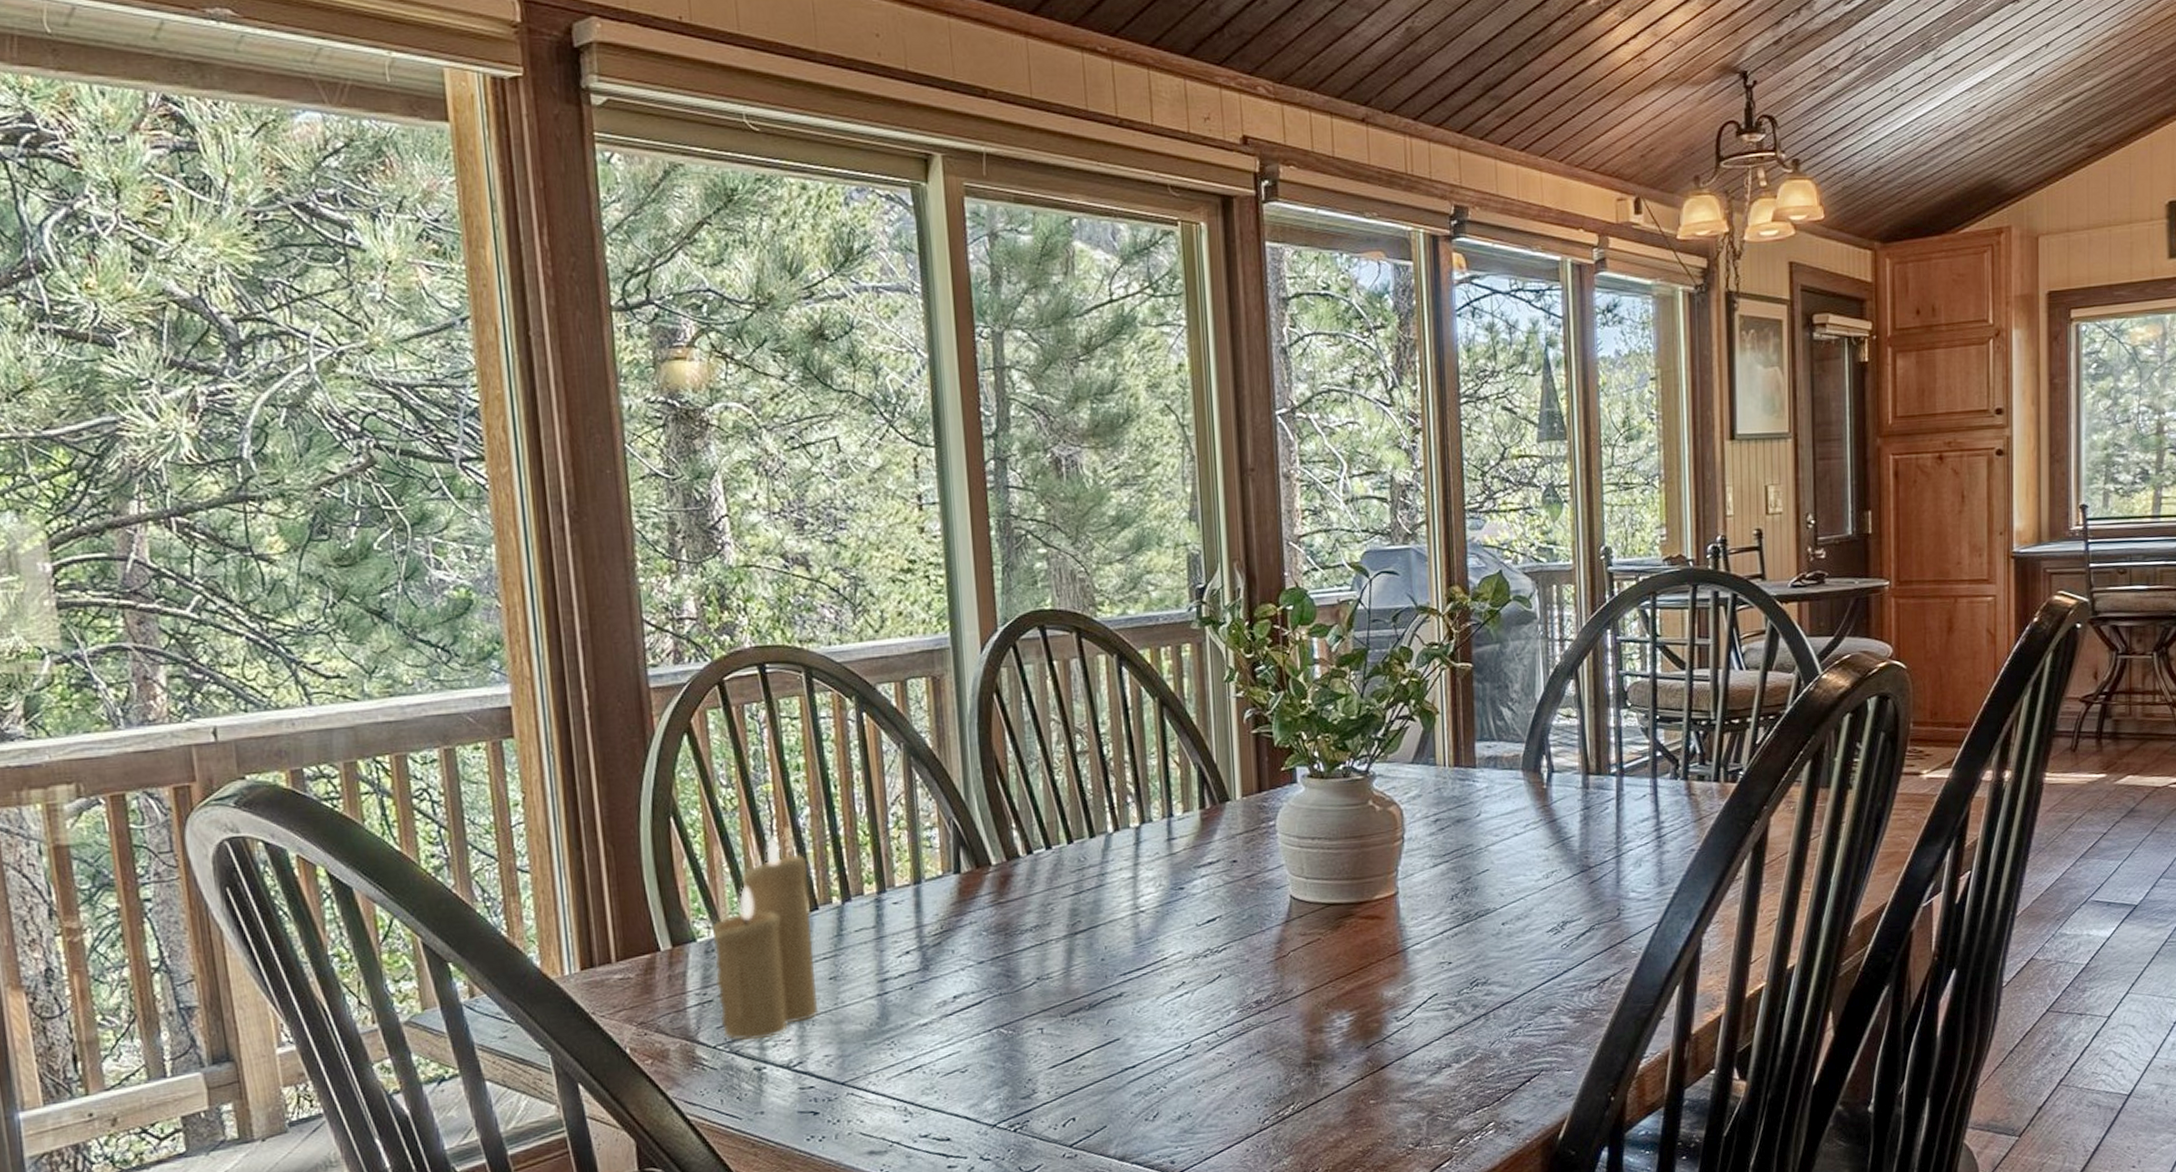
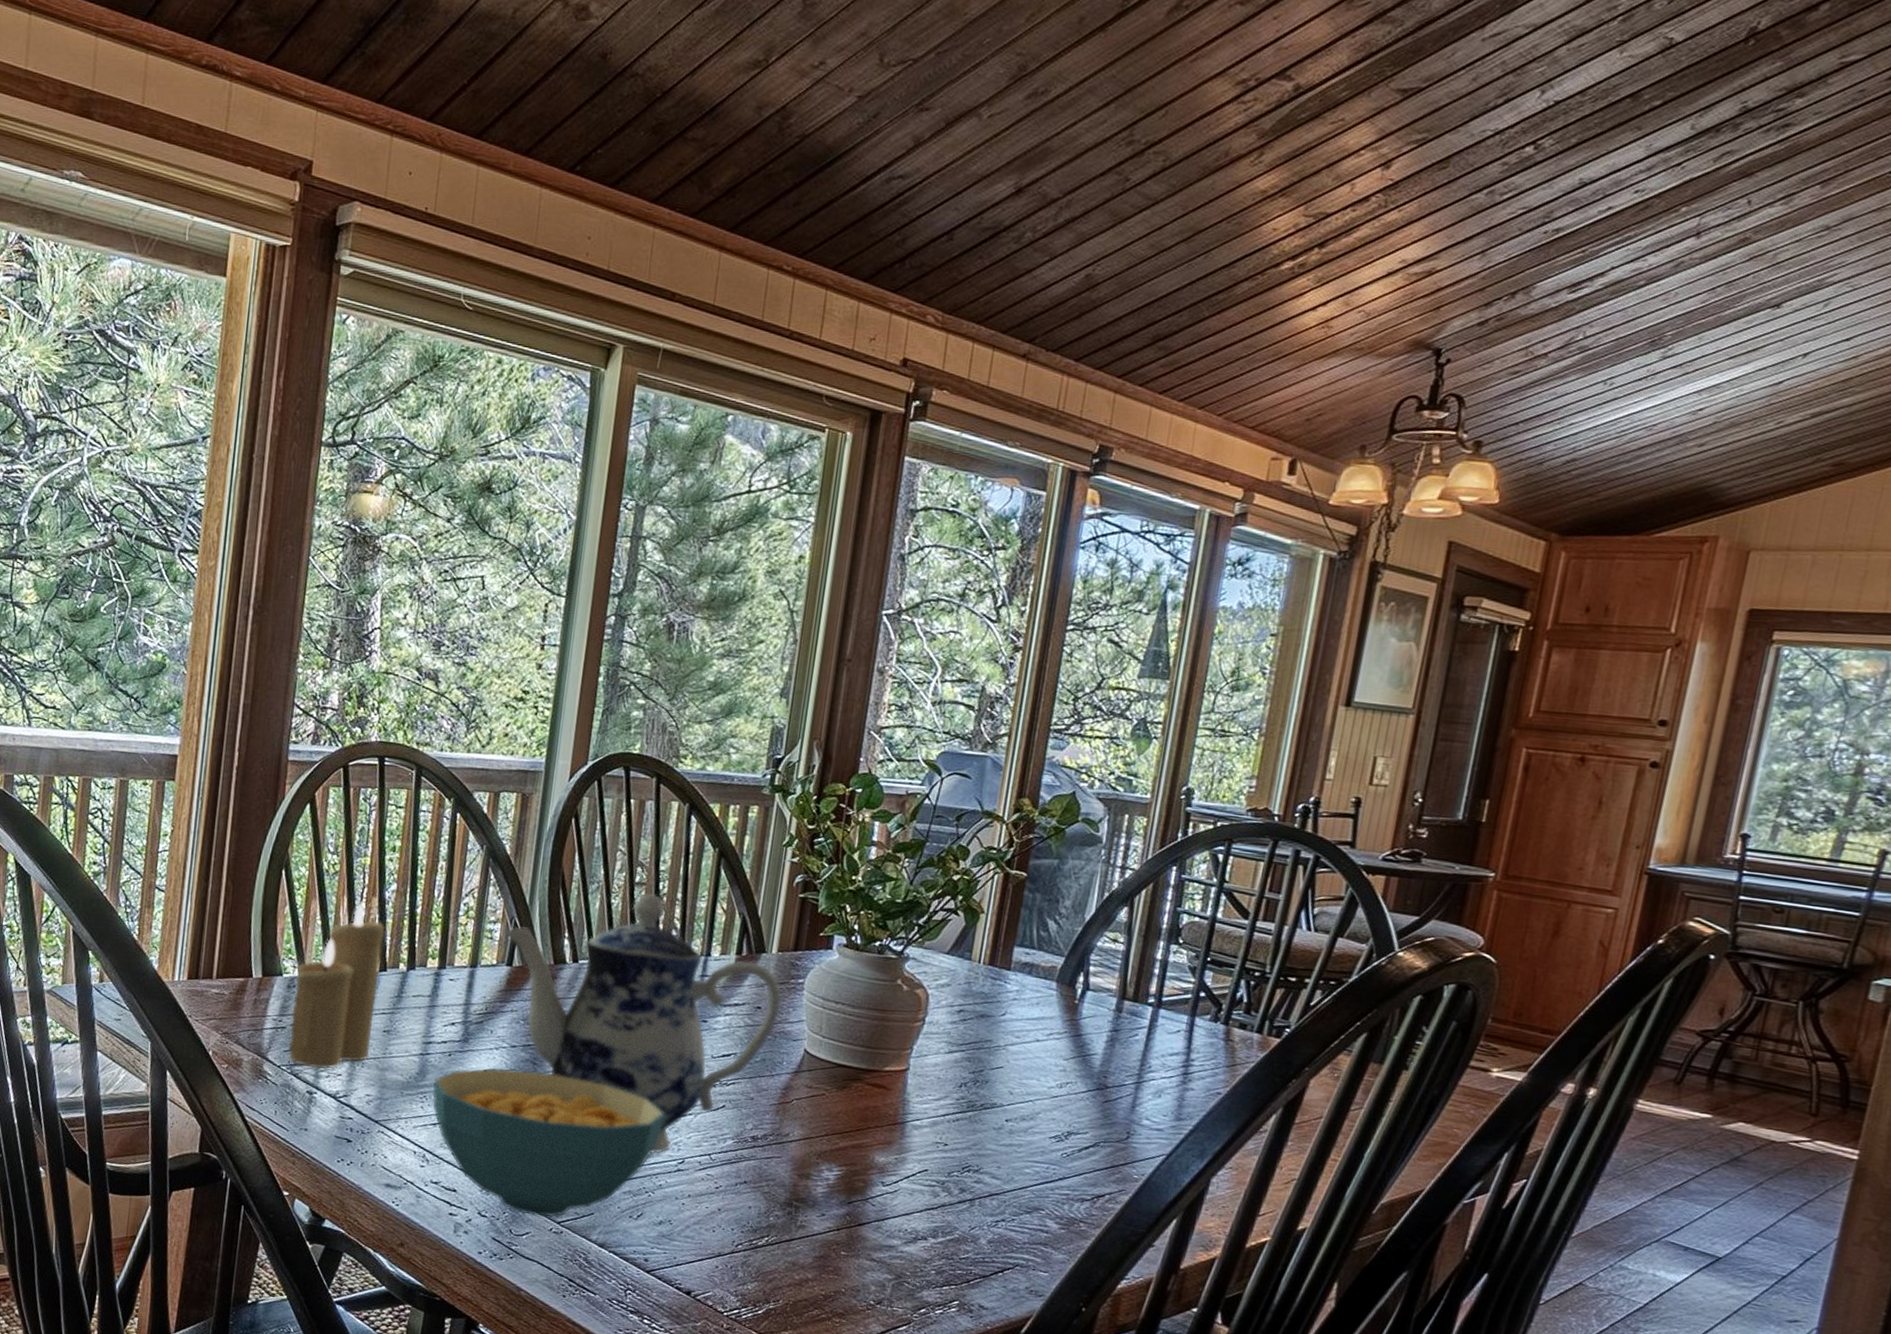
cereal bowl: none [898,981,1161,1146] -> present [432,1067,666,1218]
teapot: none [945,761,1257,1045] -> present [505,894,782,1154]

